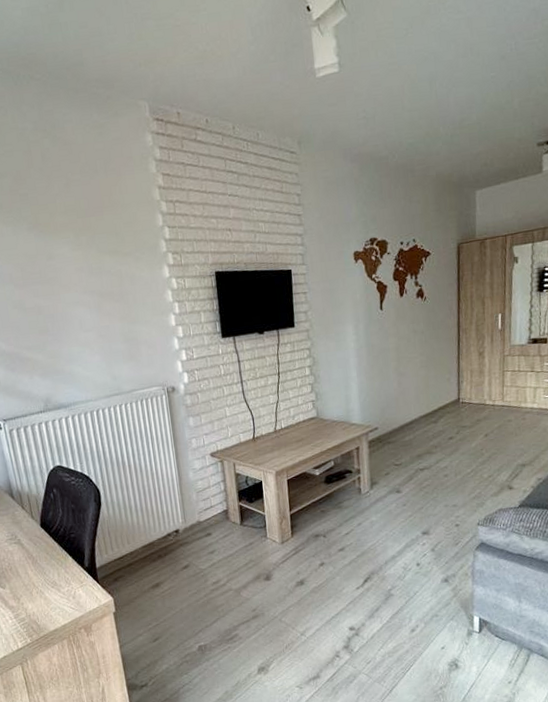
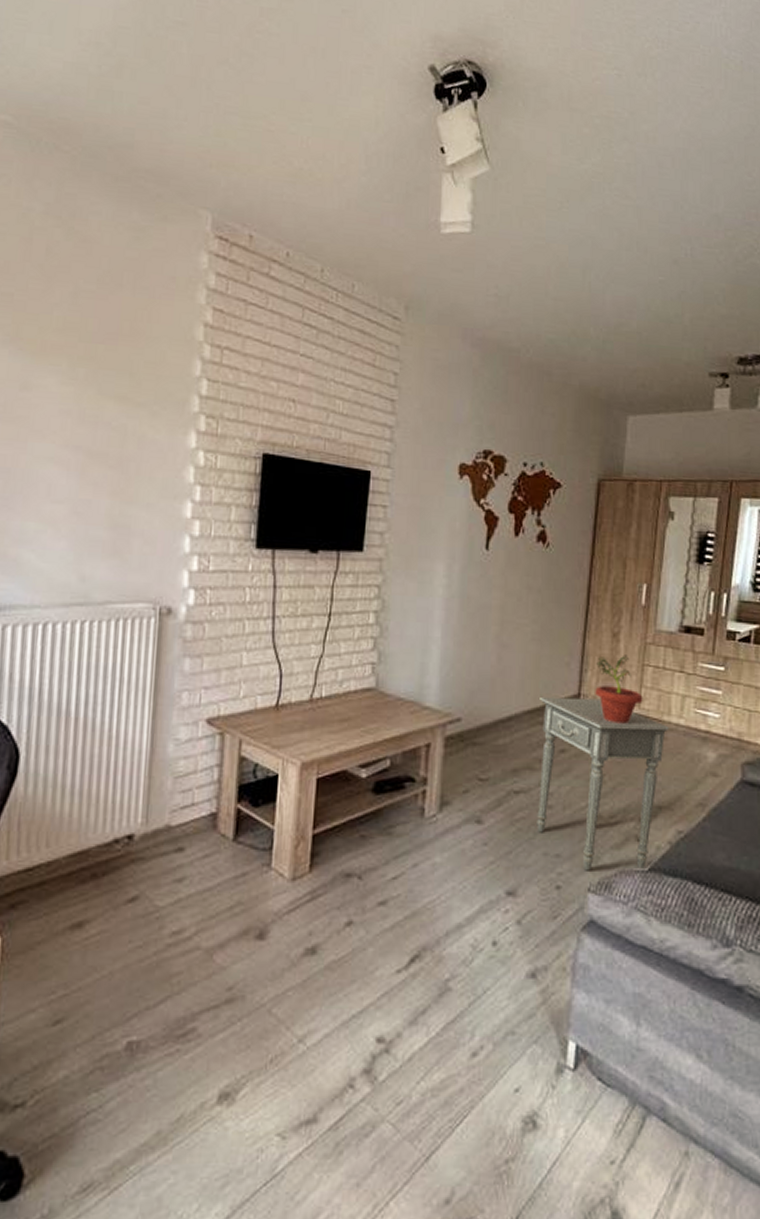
side table: none [431,399,526,513] -> present [537,696,669,871]
potted plant: none [468,366,506,414] -> present [595,655,643,724]

